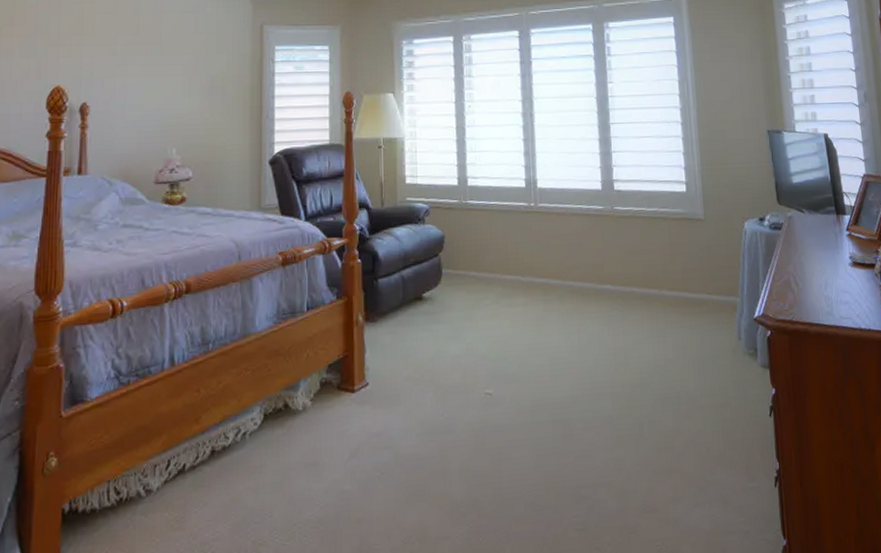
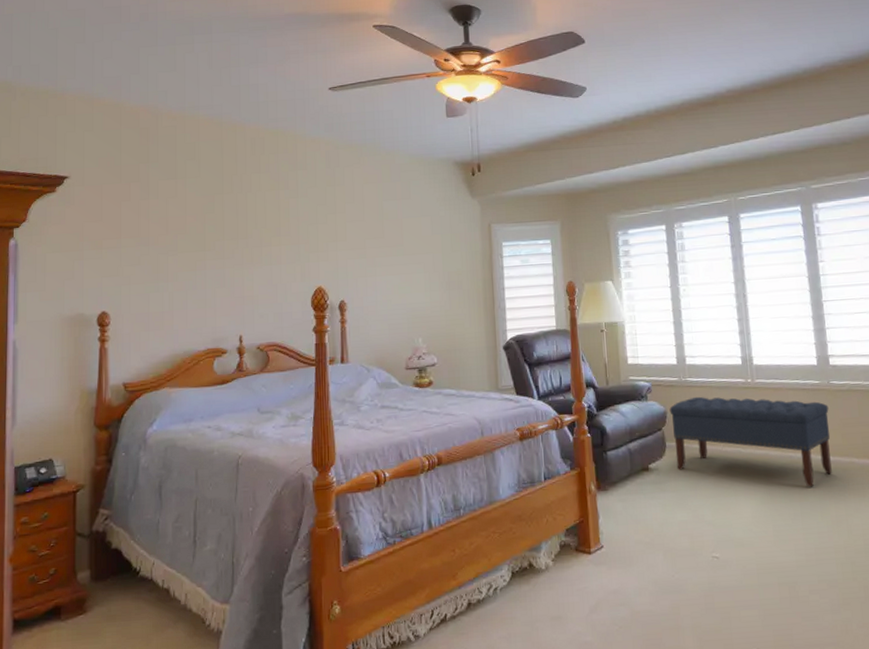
bench: none [447,220,612,318] -> present [669,396,832,487]

